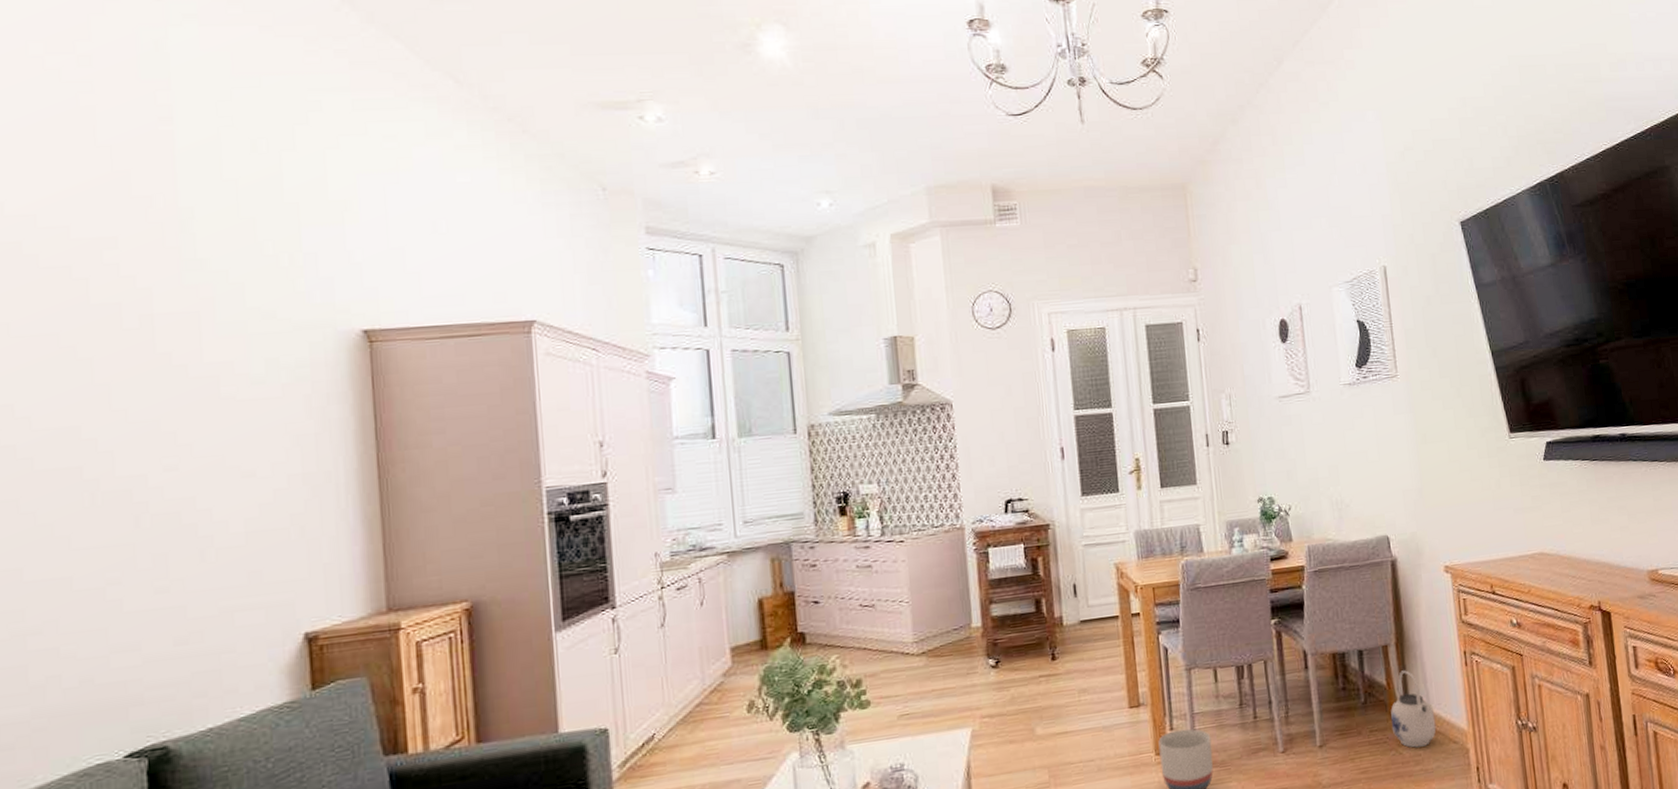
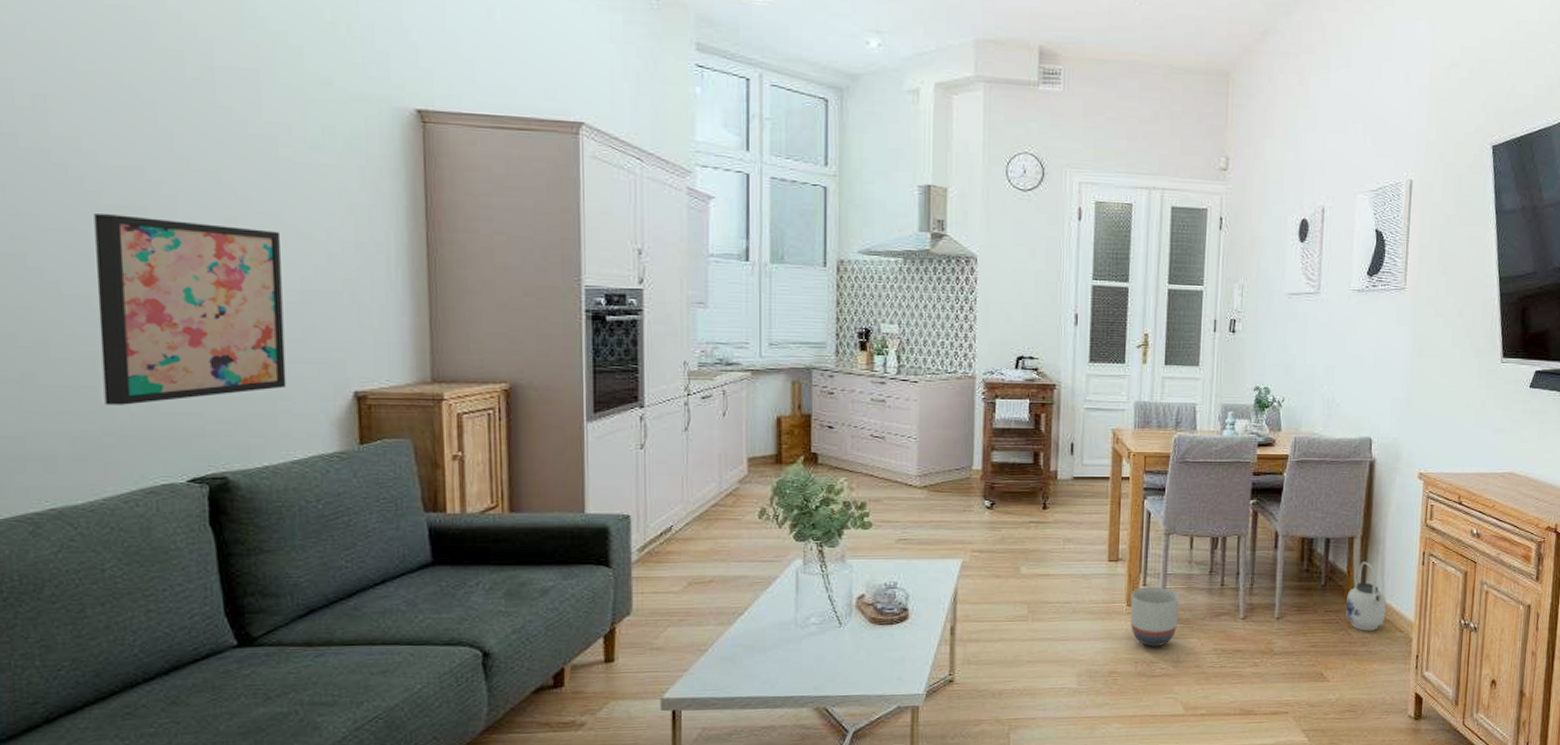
wall art: none [26,474,232,684] -> present [94,214,287,405]

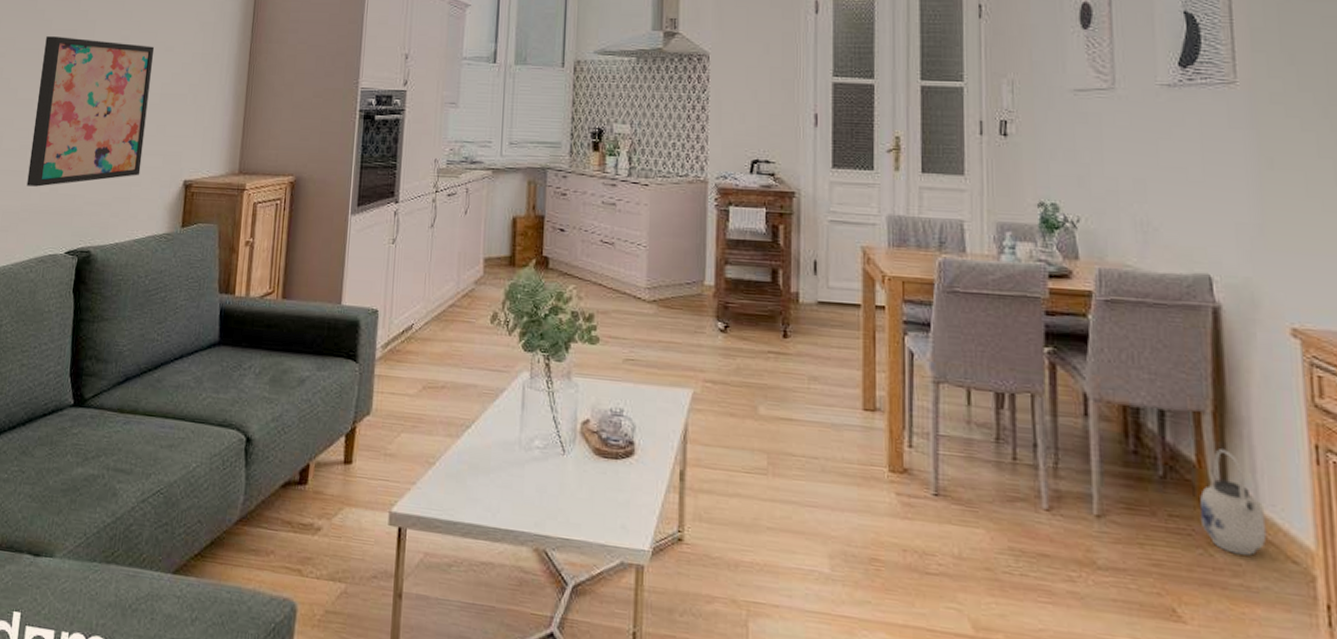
planter: present [1130,586,1180,647] -> none [893,448,958,534]

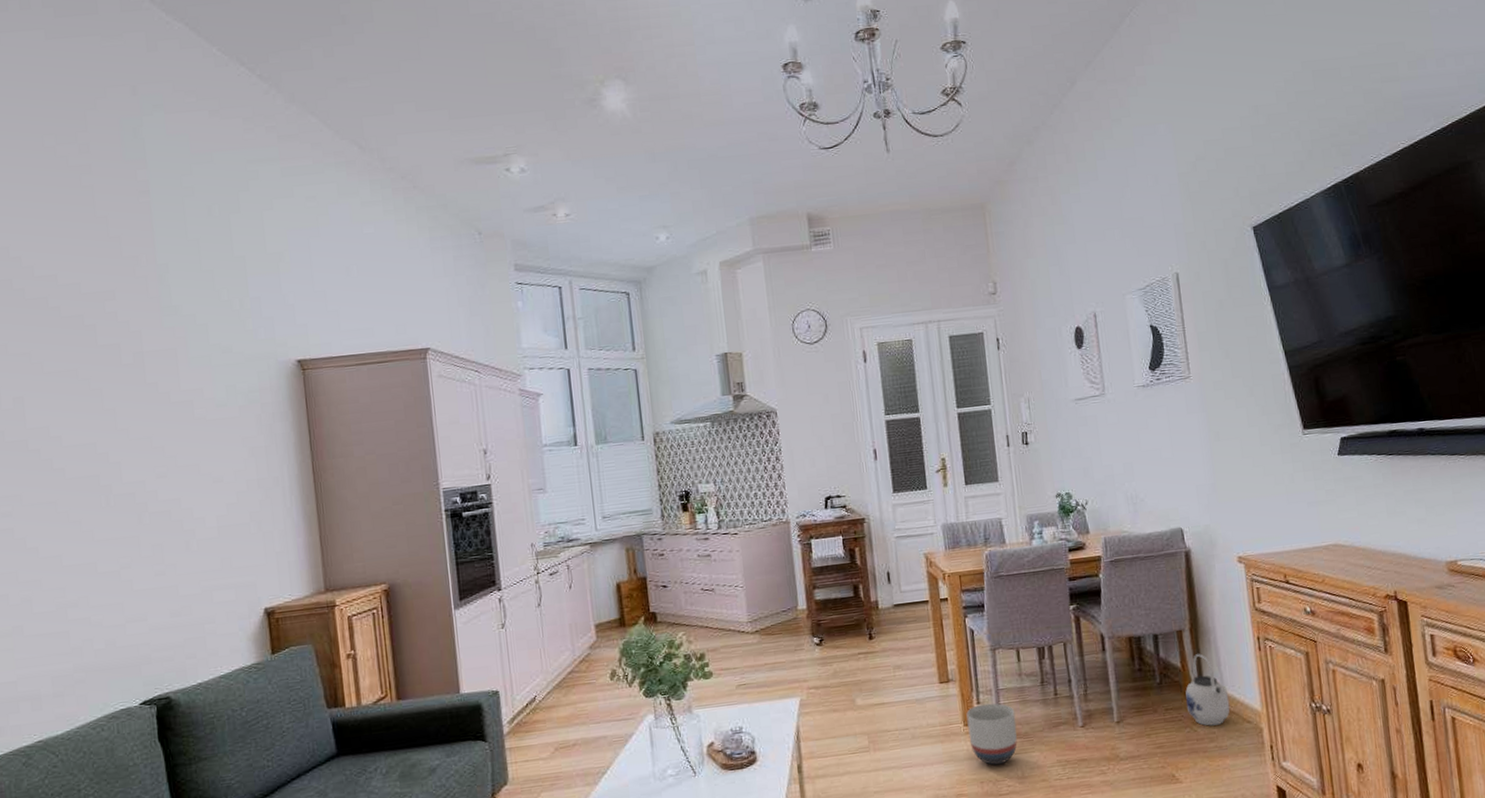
wall art: present [26,36,155,187] -> none [61,480,212,646]
planter: none [893,448,958,534] -> present [966,703,1017,765]

